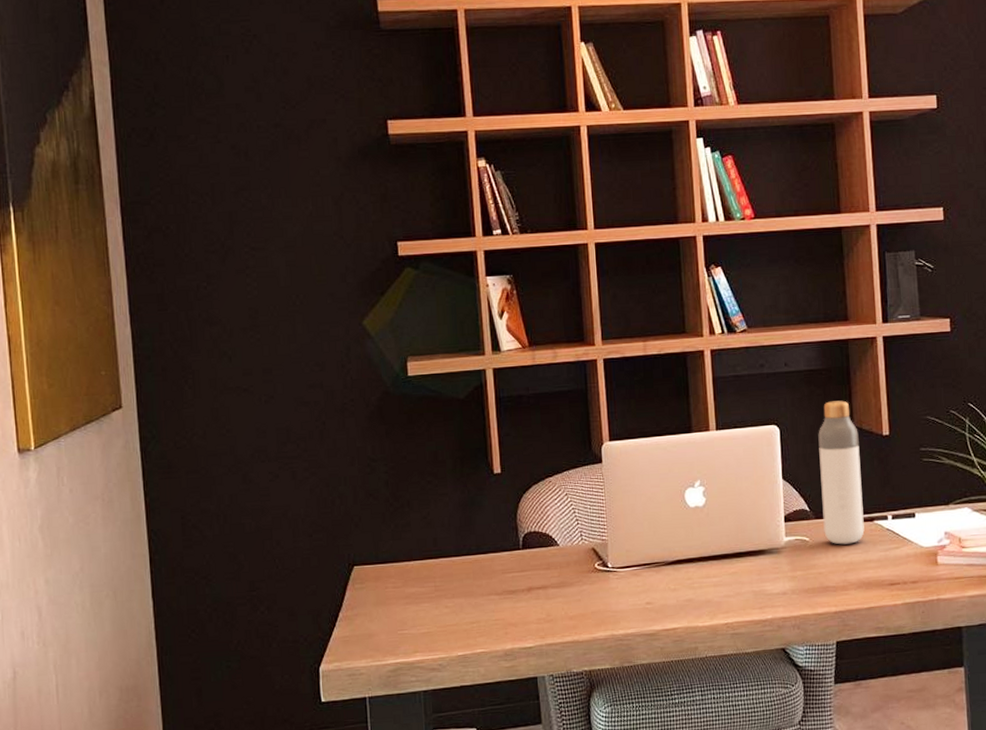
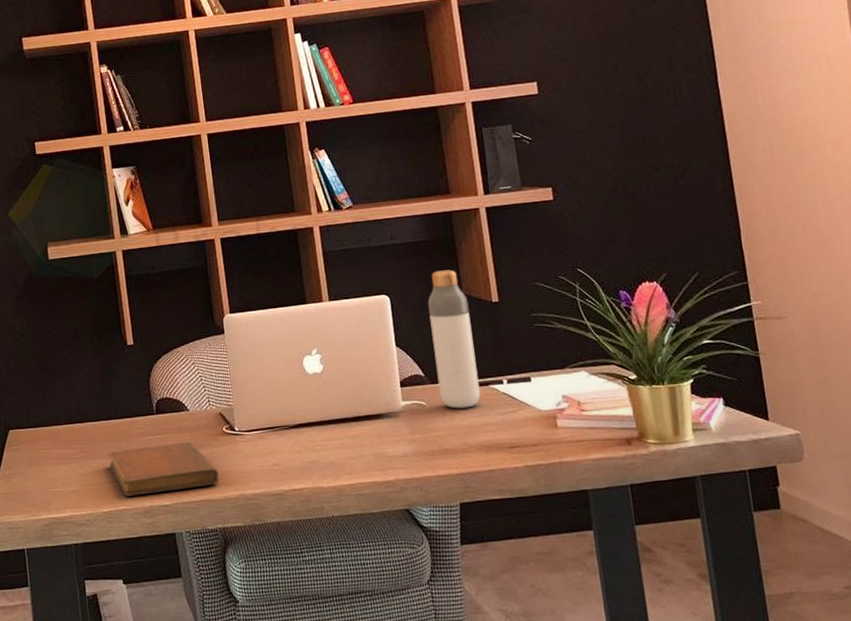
notebook: none [466,579,588,638] -> present [108,441,219,496]

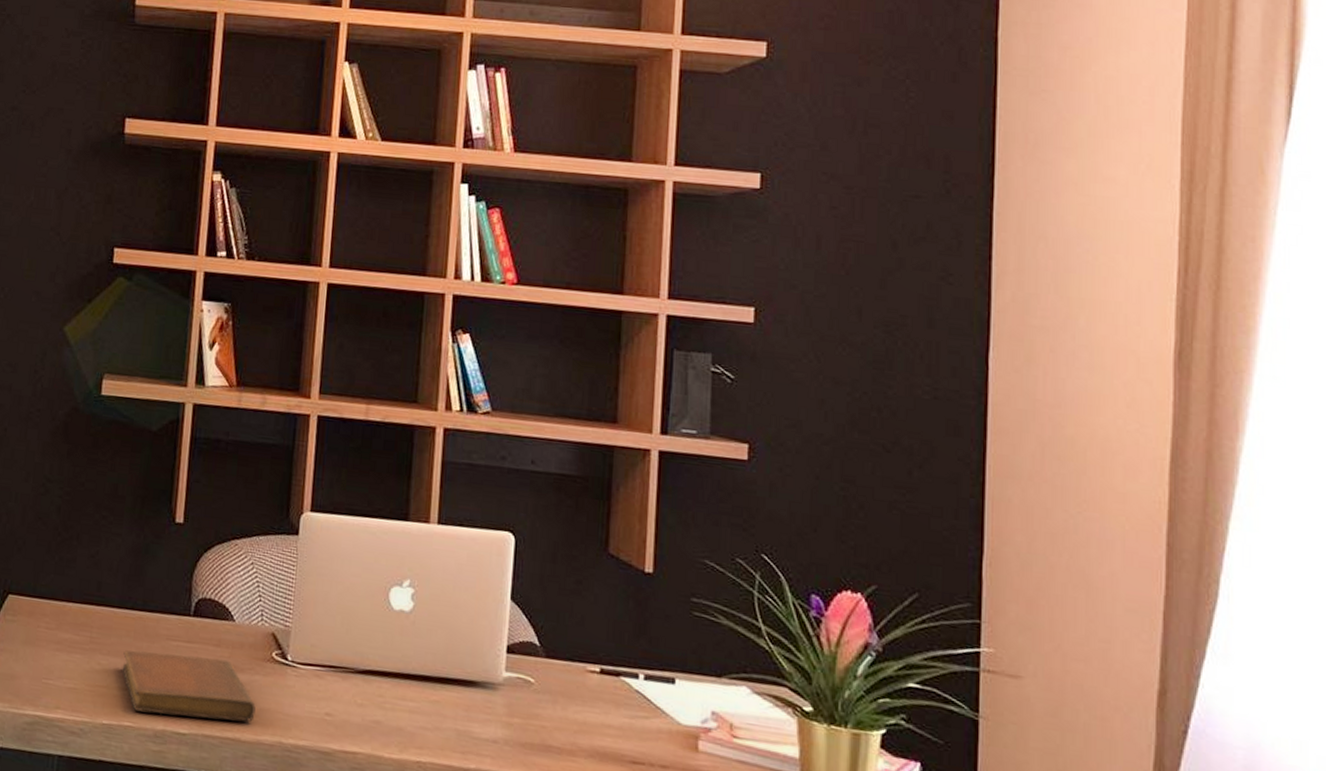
bottle: present [428,269,481,409] -> none [554,516,614,699]

